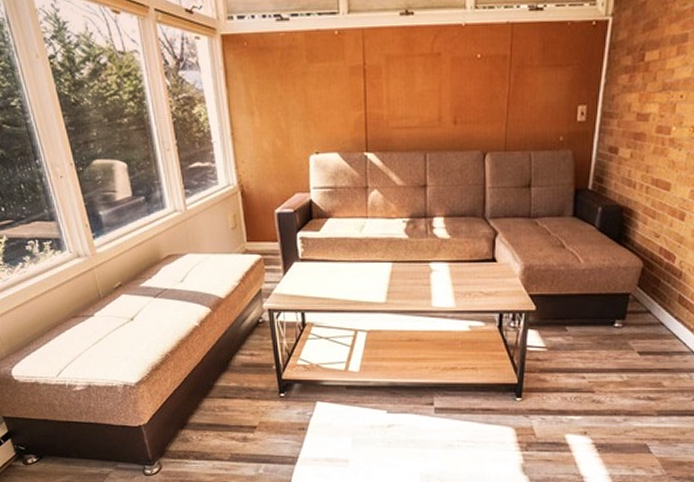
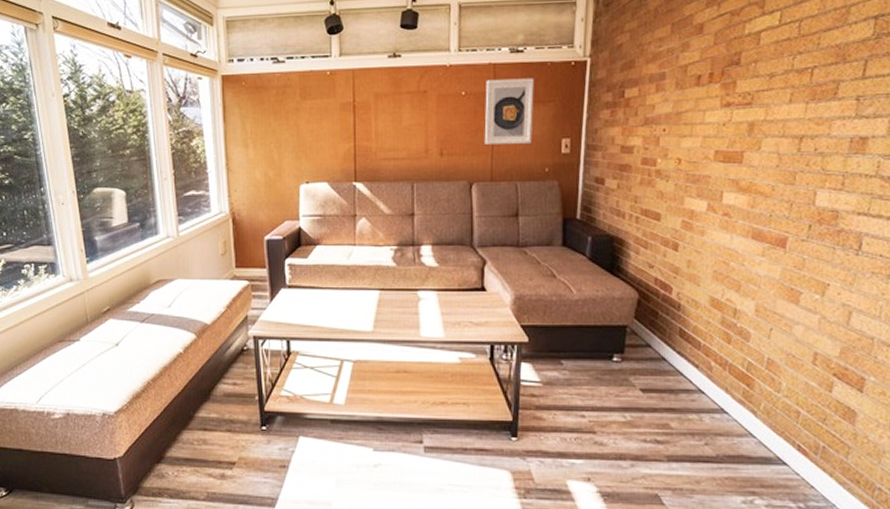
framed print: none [499,39,553,112] -> present [484,78,534,144]

